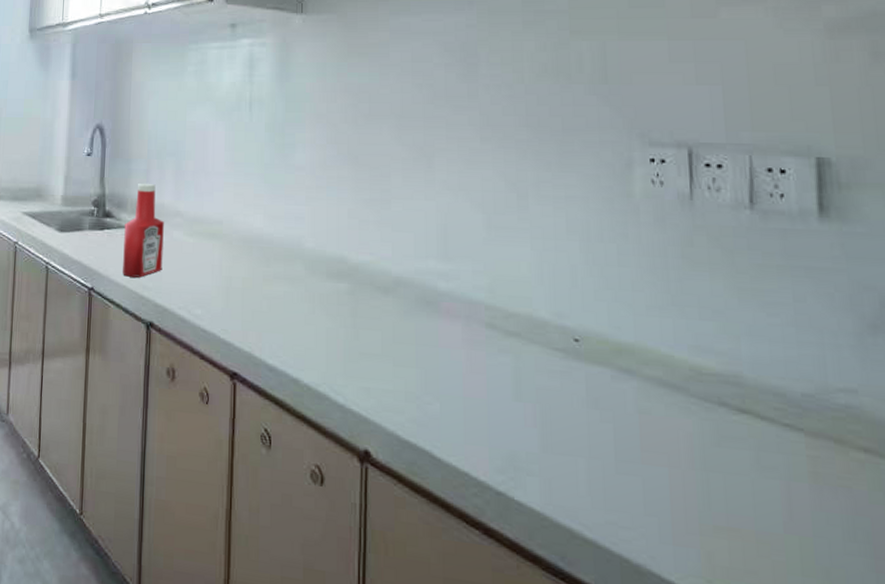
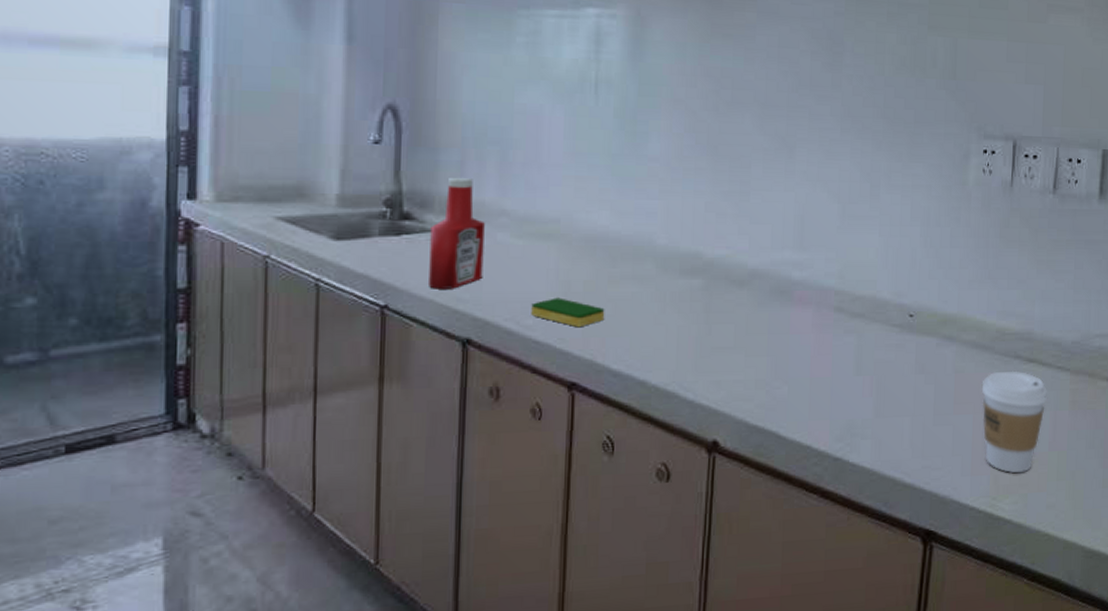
dish sponge: none [200,291,261,321] -> present [531,297,605,328]
coffee cup: none [676,419,773,555] -> present [981,371,1047,474]

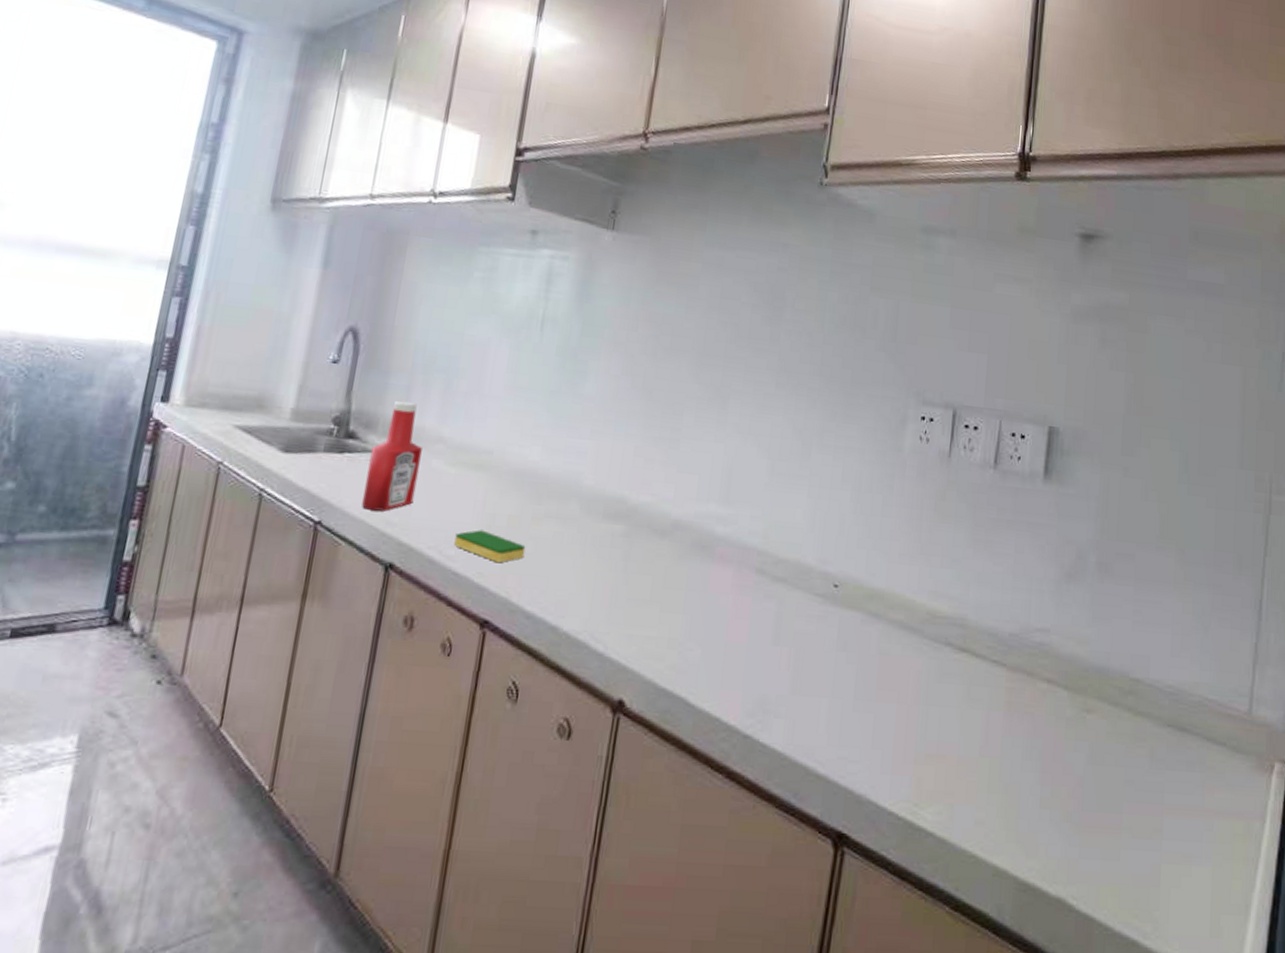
coffee cup: present [981,371,1047,474] -> none [907,659,980,779]

